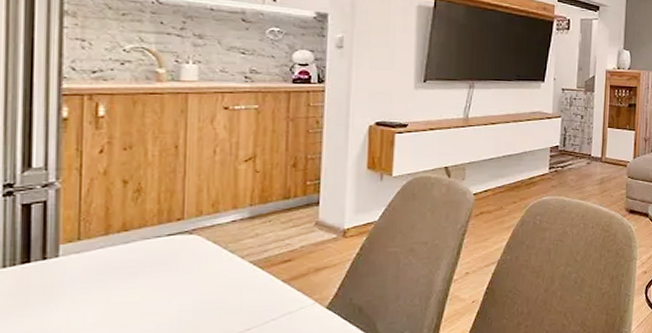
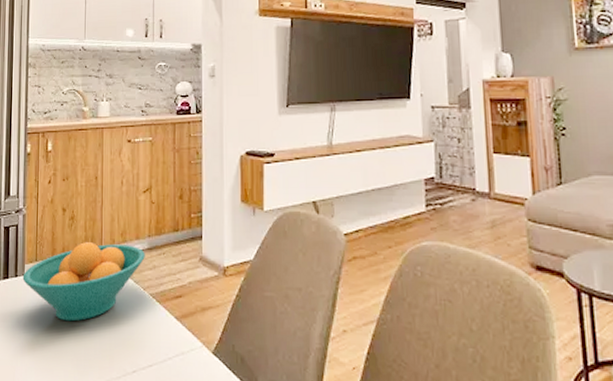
fruit bowl: none [55,215,245,300] -> present [22,242,145,322]

